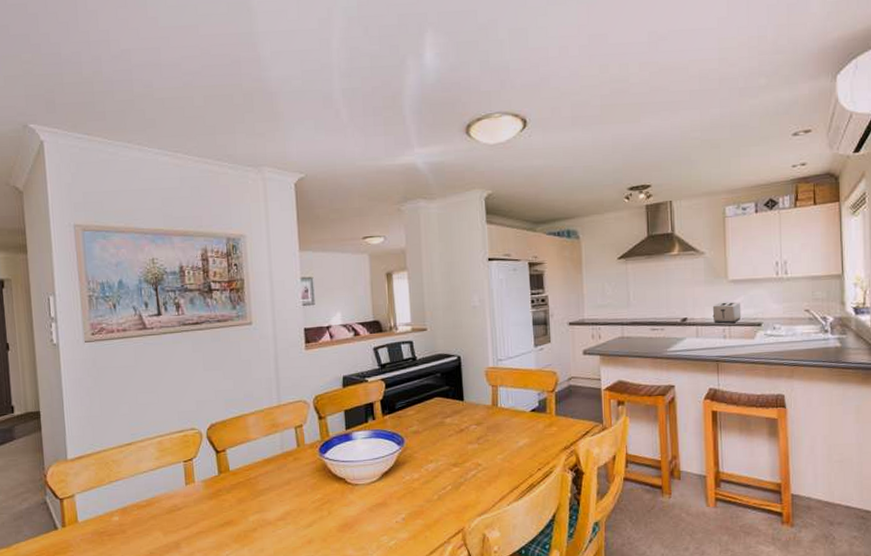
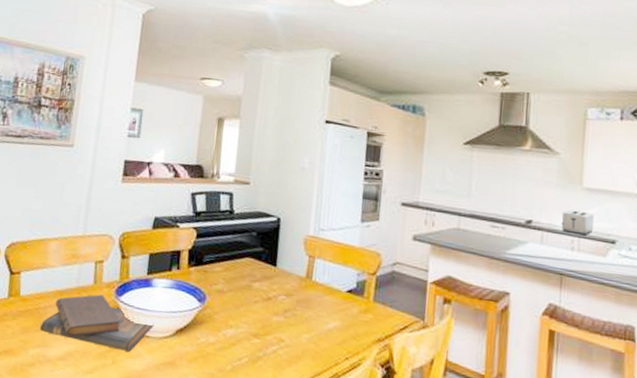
diary: none [255,455,361,502] -> present [40,294,154,352]

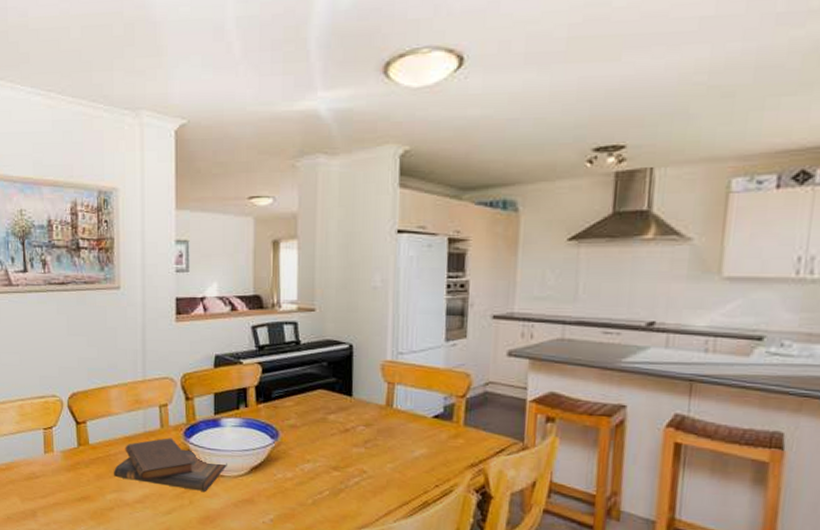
toaster: present [561,210,594,236] -> none [692,305,736,334]

